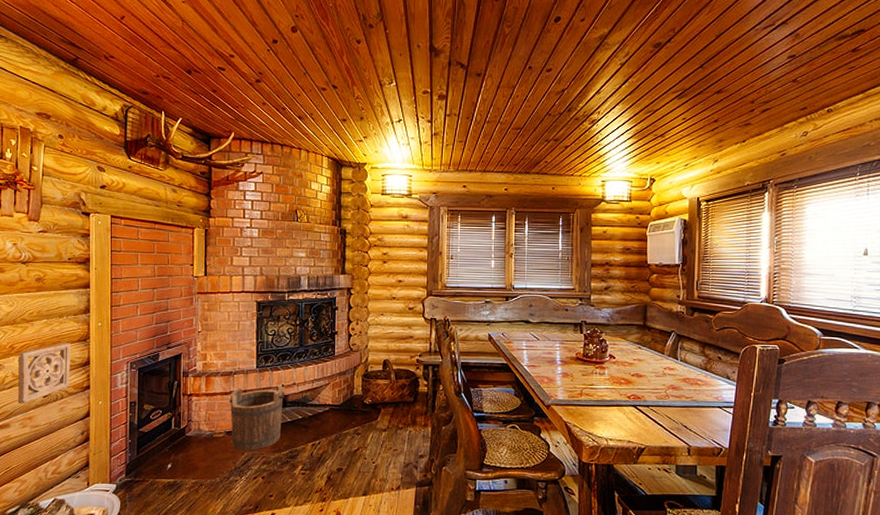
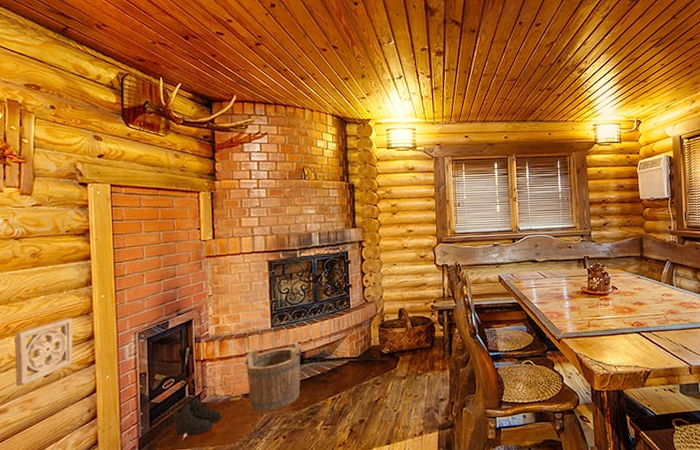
boots: none [158,430,205,466] -> present [172,397,222,435]

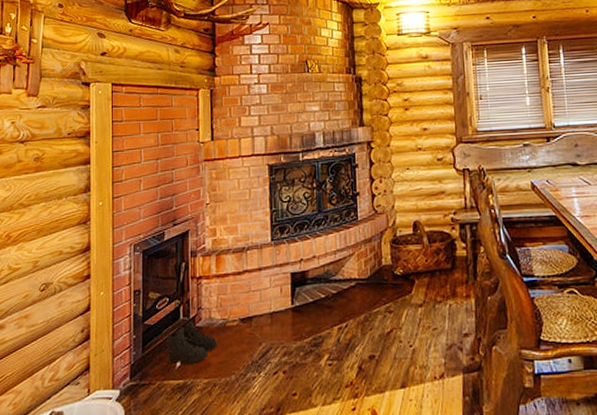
wall ornament: present [13,317,73,386] -> none [13,226,70,301]
wooden bucket: present [245,342,302,413] -> none [243,259,304,341]

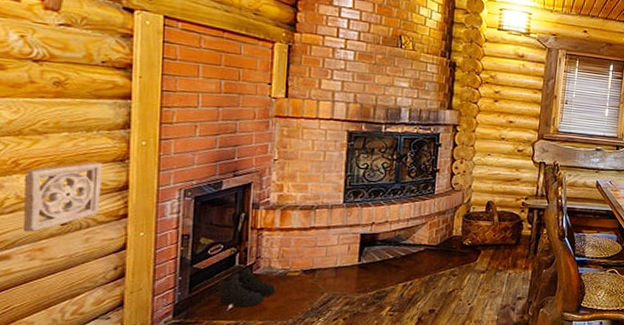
wall ornament: none [13,226,70,301] -> present [22,161,102,232]

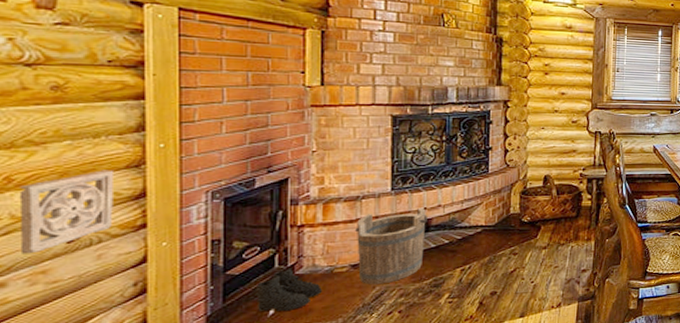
wooden bucket: none [309,222,375,291] -> present [355,207,427,285]

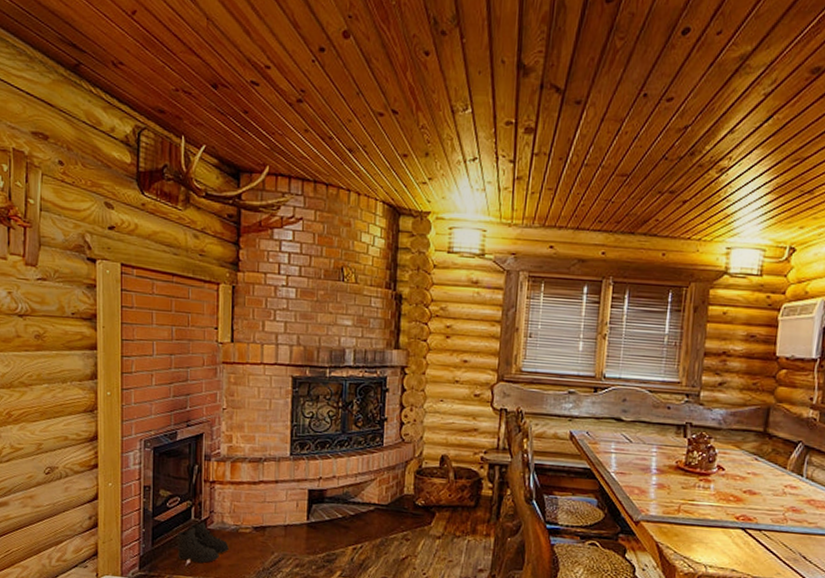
wall ornament: present [19,170,113,254] -> none [15,412,76,480]
wooden bucket: present [355,207,427,285] -> none [258,476,323,551]

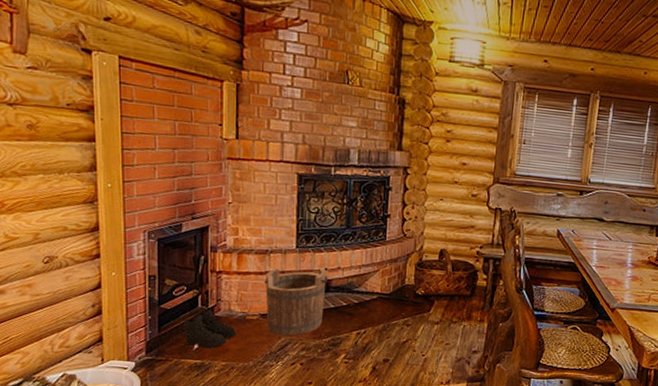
wooden bucket: none [258,476,323,551] -> present [264,267,328,336]

